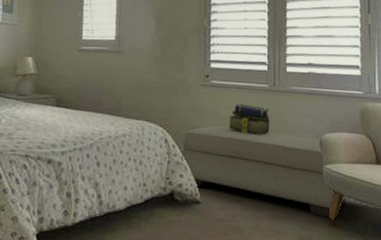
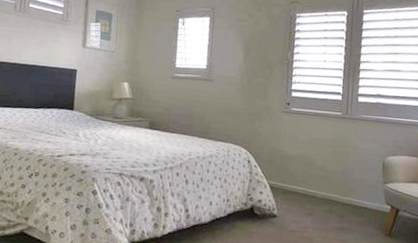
ottoman: present [182,125,347,218] -> none [262,148,403,229]
stack of books: present [228,103,271,135] -> none [304,128,342,158]

